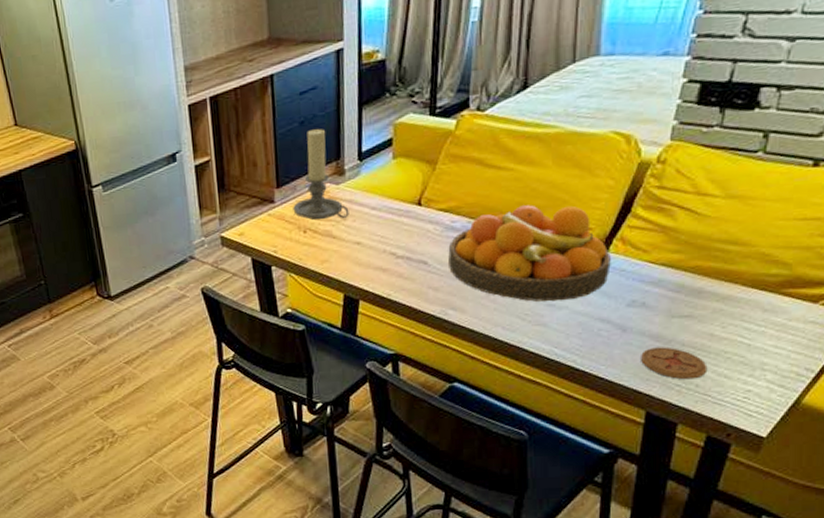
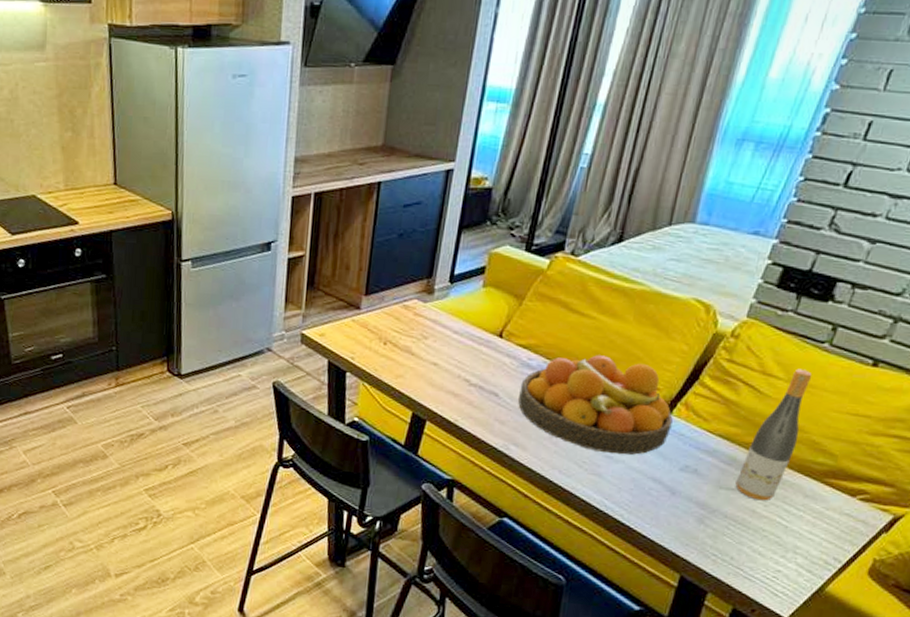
candle holder: present [293,129,349,220] -> none [377,244,432,337]
coaster: present [641,347,708,380] -> none [684,514,745,552]
wine bottle: none [688,182,750,323] -> present [735,368,813,501]

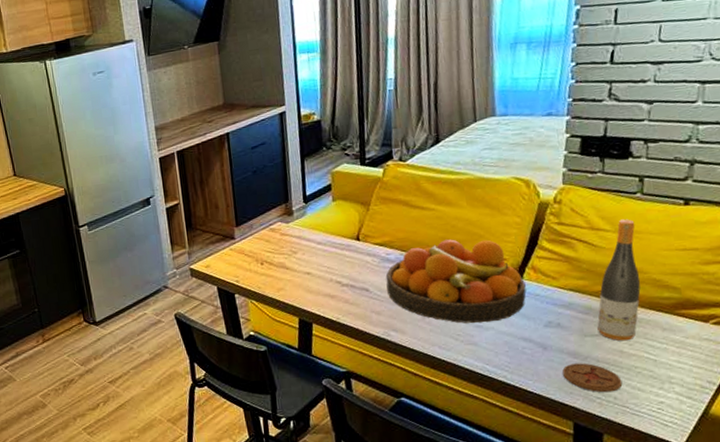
coaster: none [684,514,745,552] -> present [562,363,623,393]

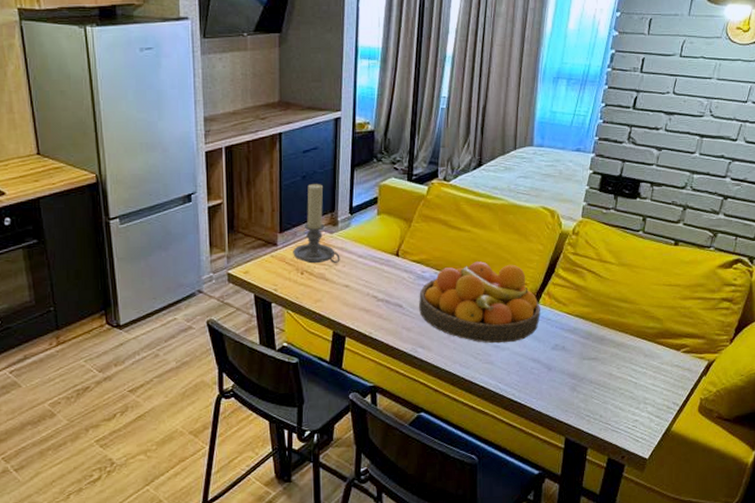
candle holder: none [250,177,299,254] -> present [293,184,340,264]
coaster: present [562,363,623,393] -> none [562,383,608,411]
wine bottle: present [597,219,641,341] -> none [594,254,635,365]

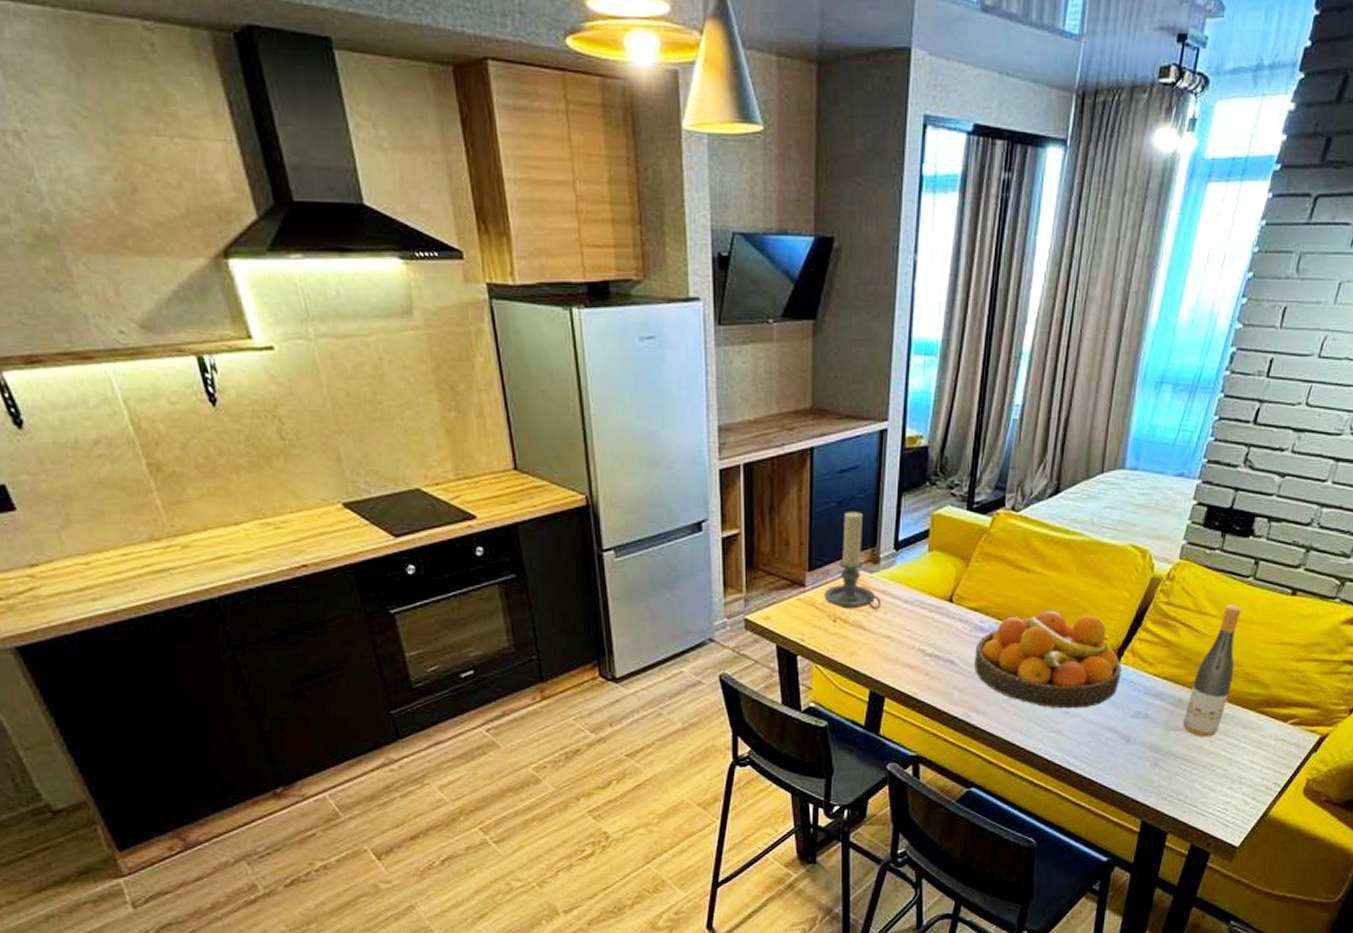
wine bottle: none [594,254,635,365] -> present [1183,604,1241,737]

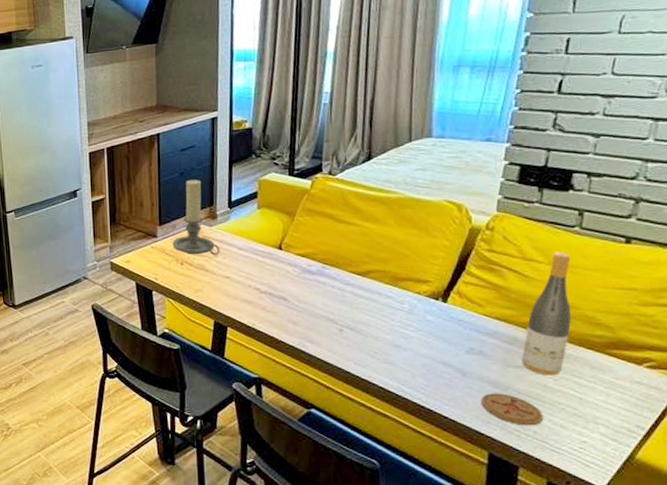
fruit bowl: present [975,610,1121,709] -> none [305,257,450,343]
coaster: none [1141,758,1196,791] -> present [481,393,544,426]

